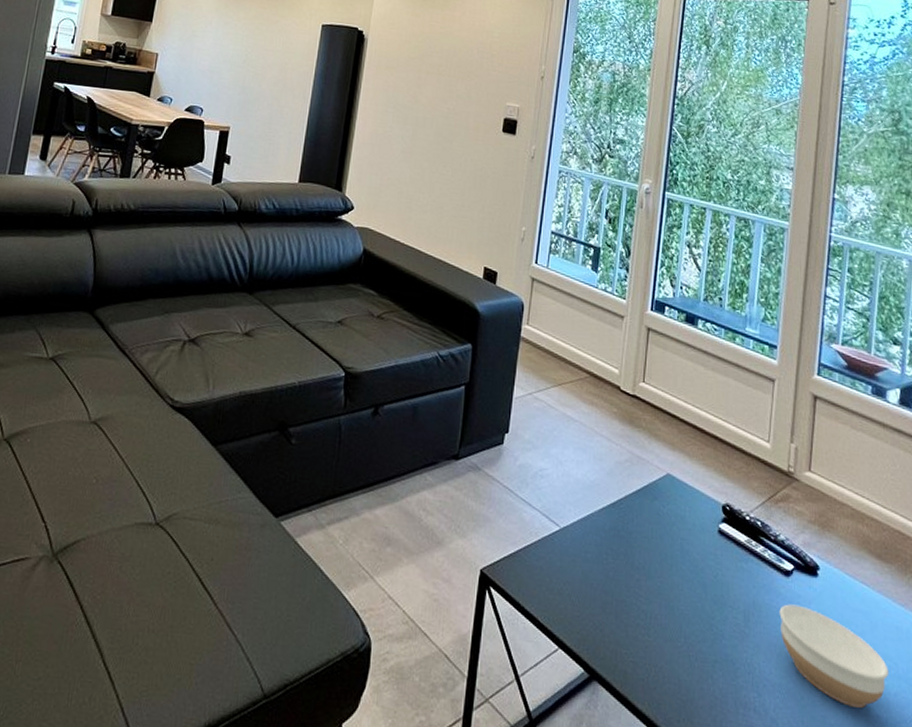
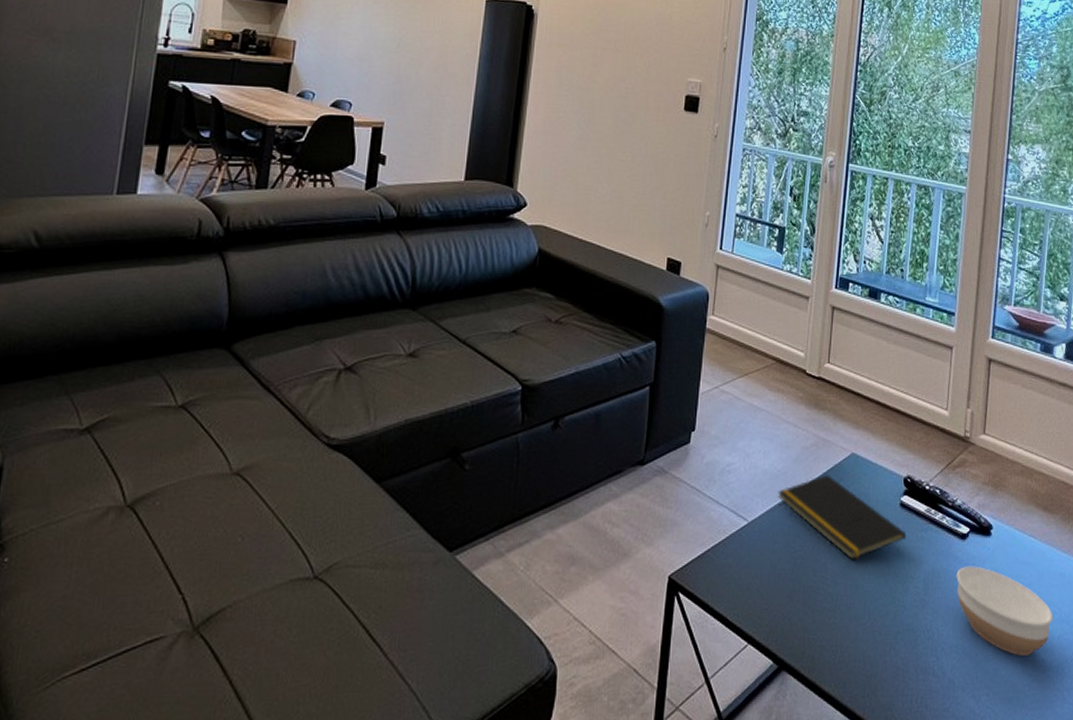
notepad: none [590,491,726,581] -> present [778,474,907,560]

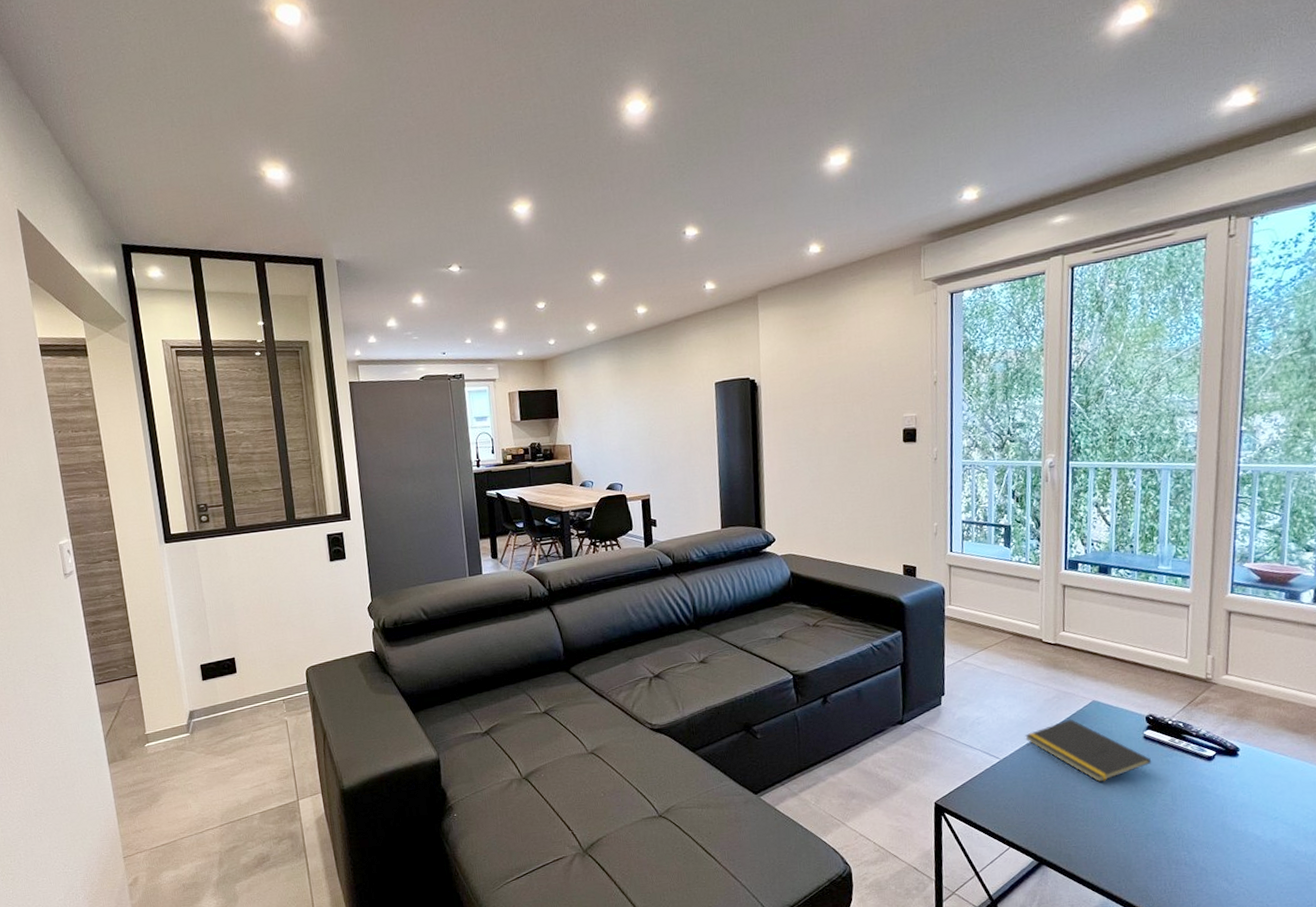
bowl: present [956,566,1053,656] -> none [1204,781,1307,848]

